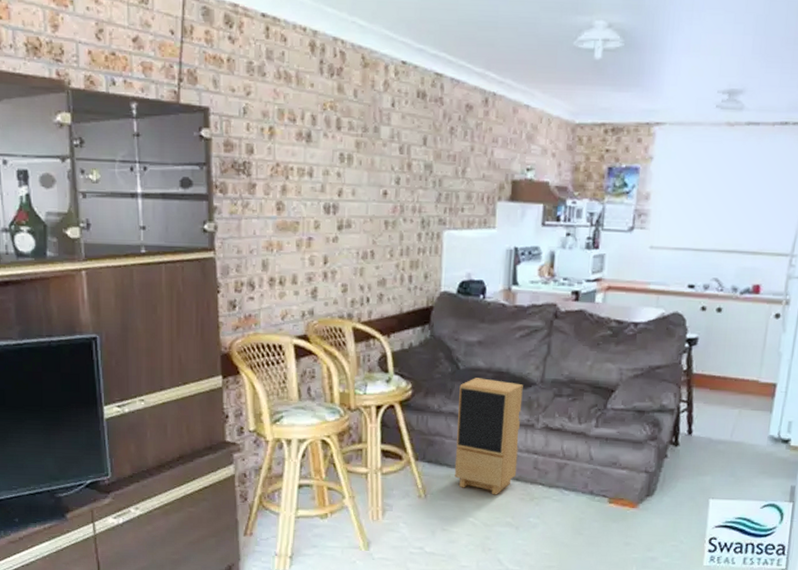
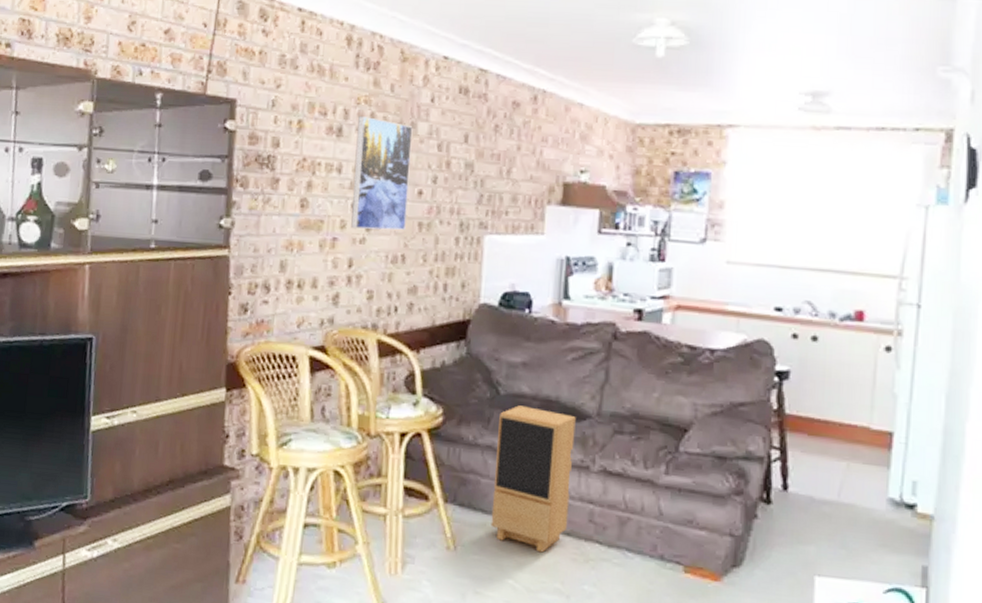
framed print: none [324,122,376,229] -> present [351,116,413,231]

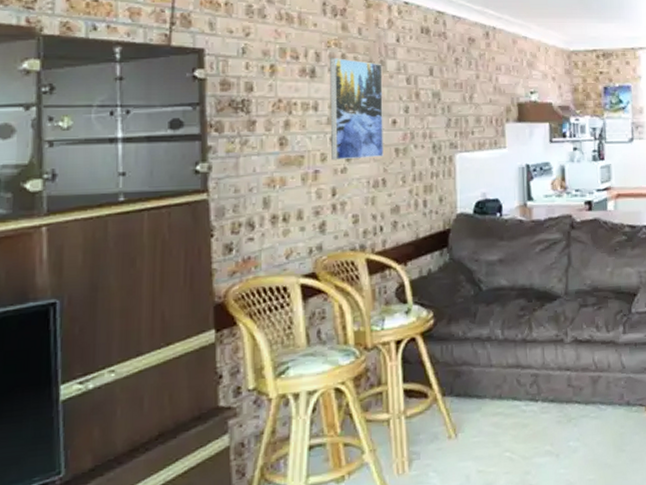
speaker: present [490,405,576,553] -> none [484,297,551,423]

